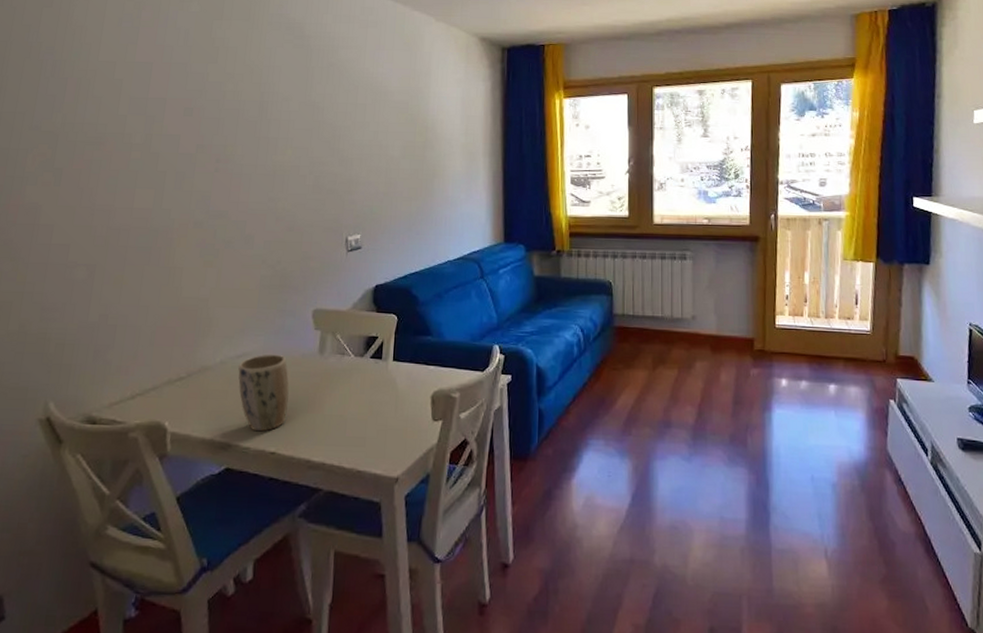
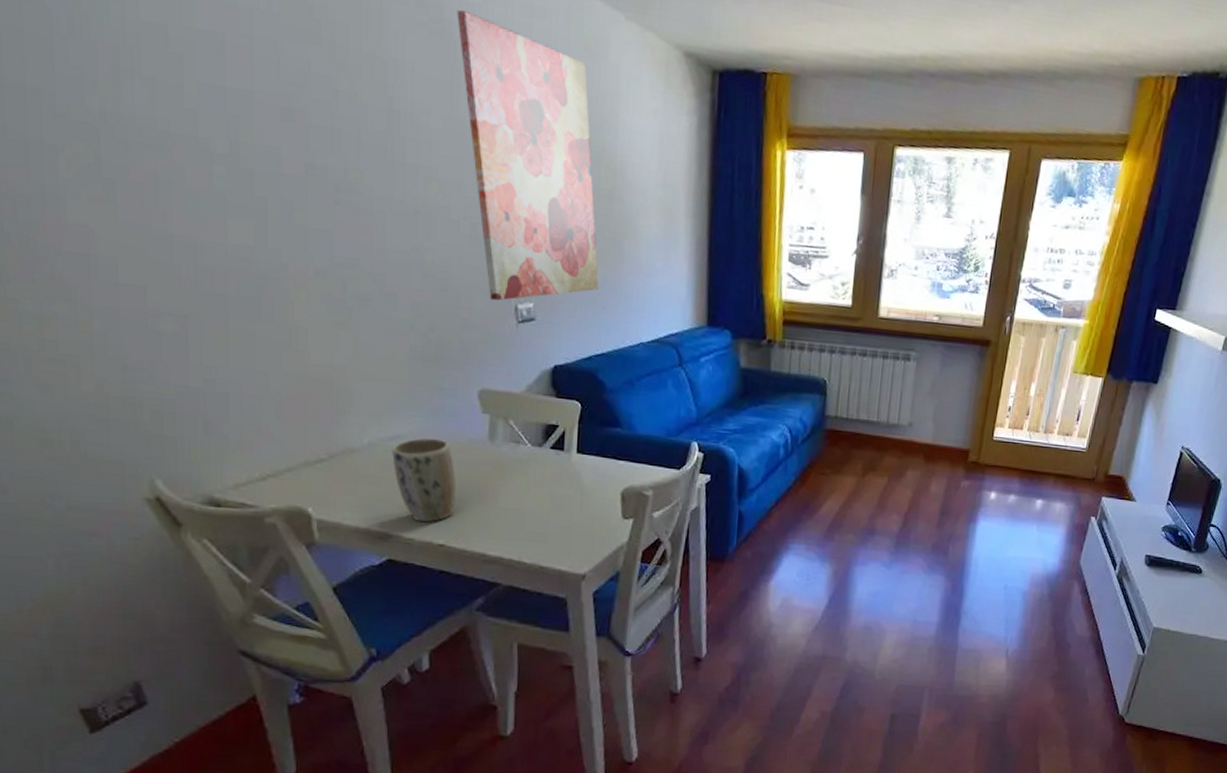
wall art: none [313,28,414,235] -> present [457,9,599,301]

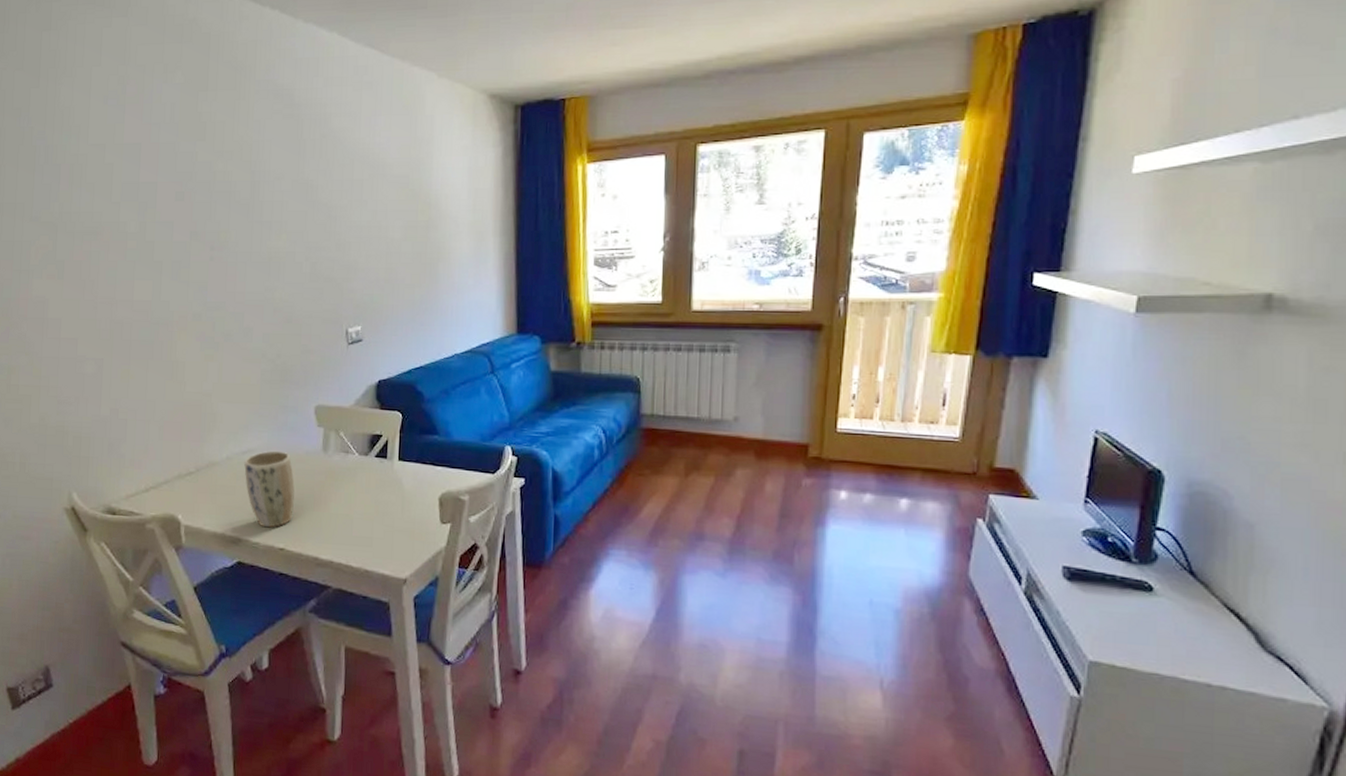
wall art: present [457,9,599,301] -> none [304,94,417,327]

